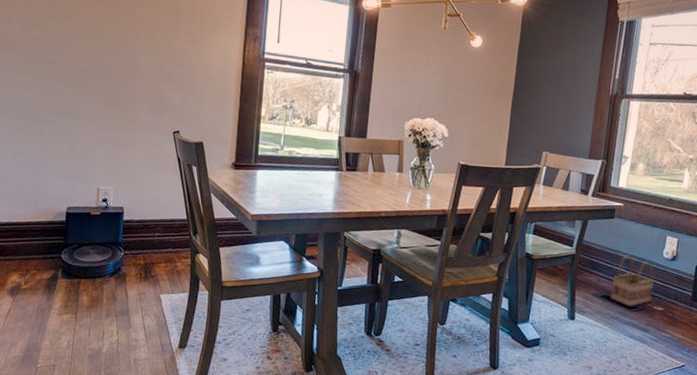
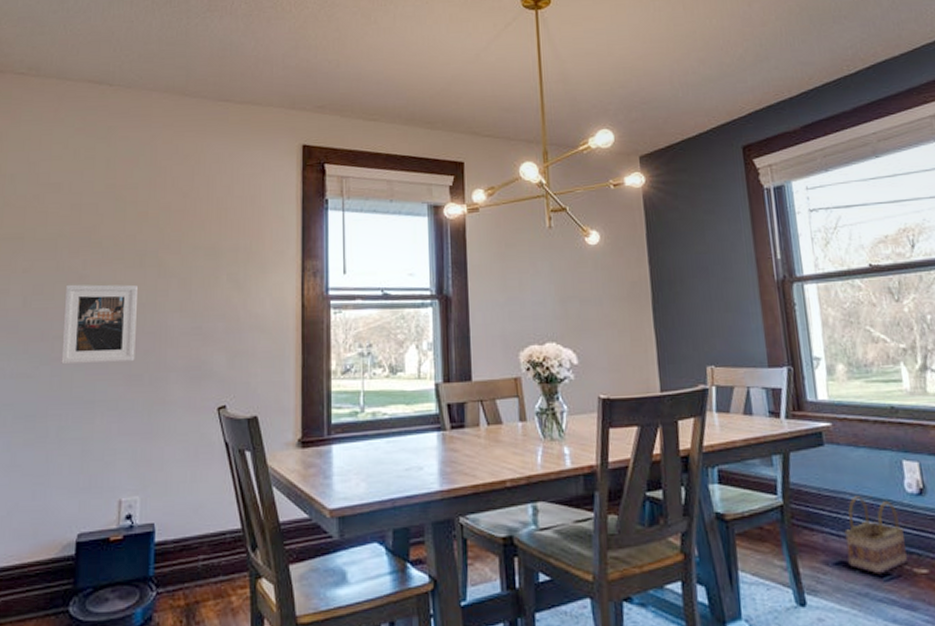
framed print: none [53,20,114,88] -> present [61,284,137,365]

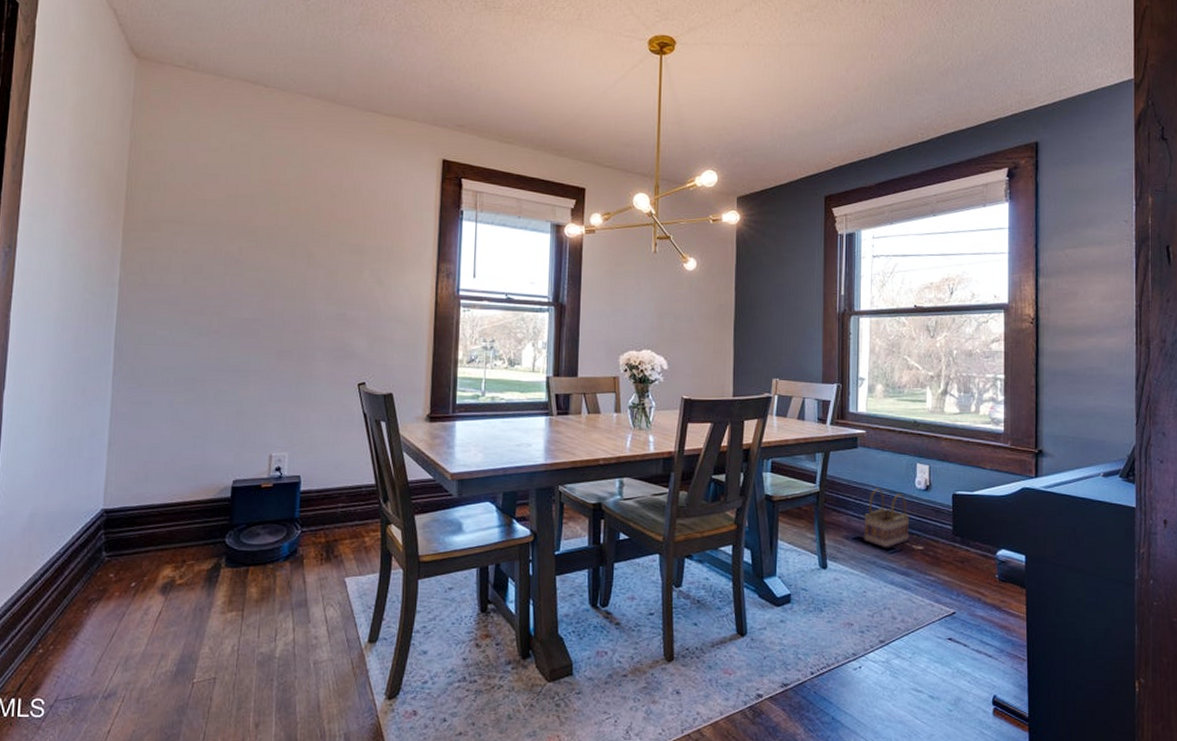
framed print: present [61,284,137,365] -> none [218,267,289,340]

